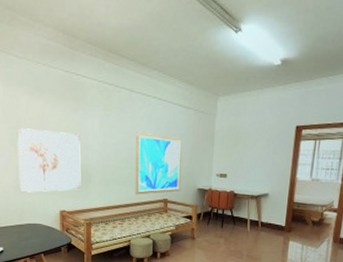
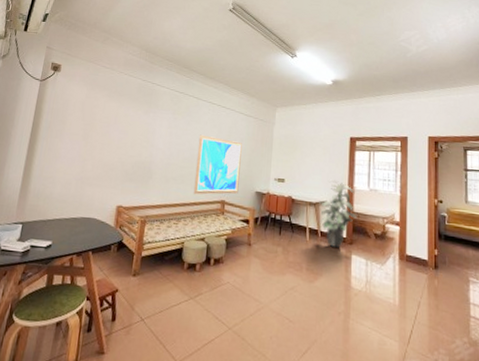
wall art: present [17,128,81,193] -> none [82,125,148,186]
indoor plant: none [261,172,297,235] -> present [319,179,357,248]

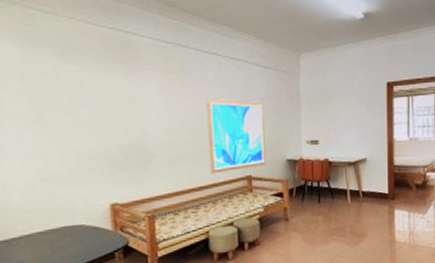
indoor plant: present [319,179,357,248] -> none [359,133,398,205]

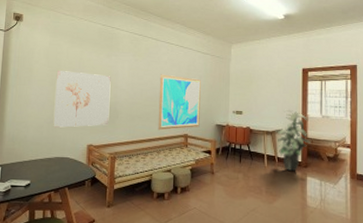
wall art: none [43,100,139,185] -> present [53,71,111,128]
indoor plant: none [359,133,398,205] -> present [276,109,311,171]

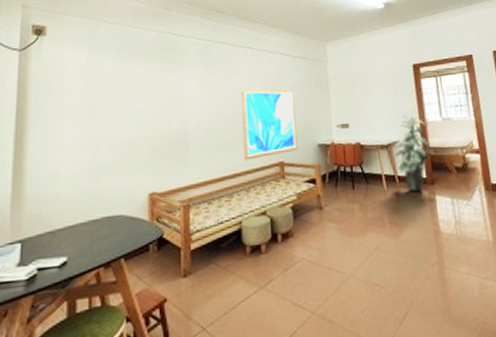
wall art: present [53,71,111,128] -> none [97,96,177,175]

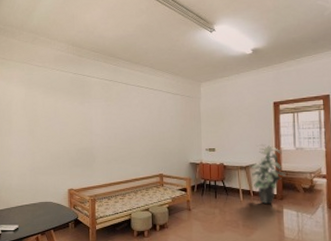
wall art: present [240,87,298,162] -> none [132,117,174,172]

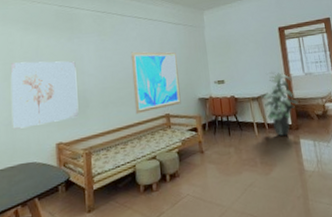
wall art: none [34,120,87,174] -> present [10,61,79,130]
wall art: none [132,117,174,172] -> present [130,51,181,115]

